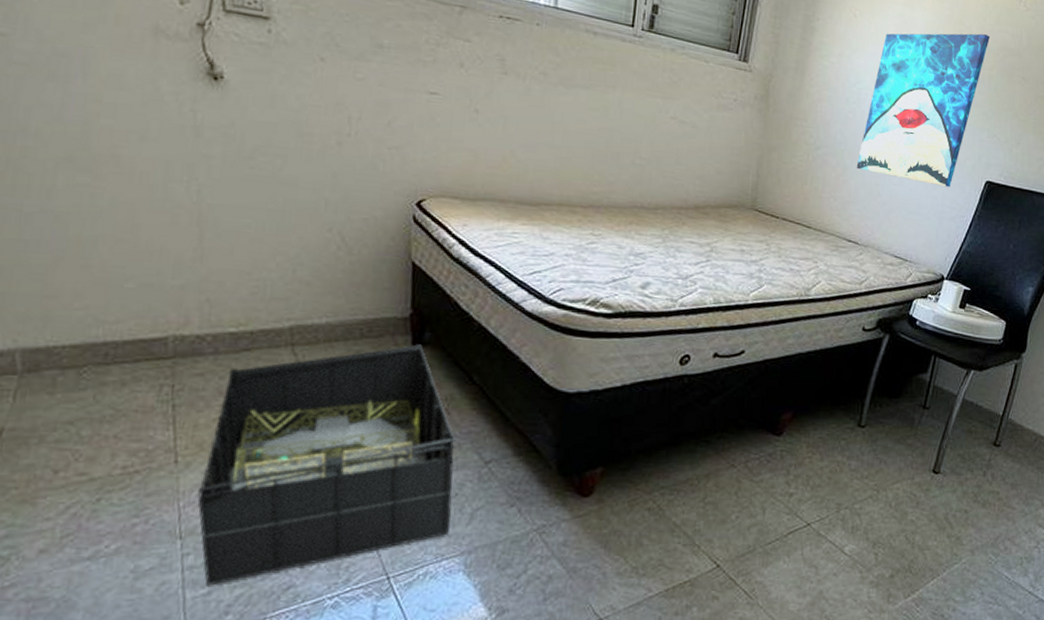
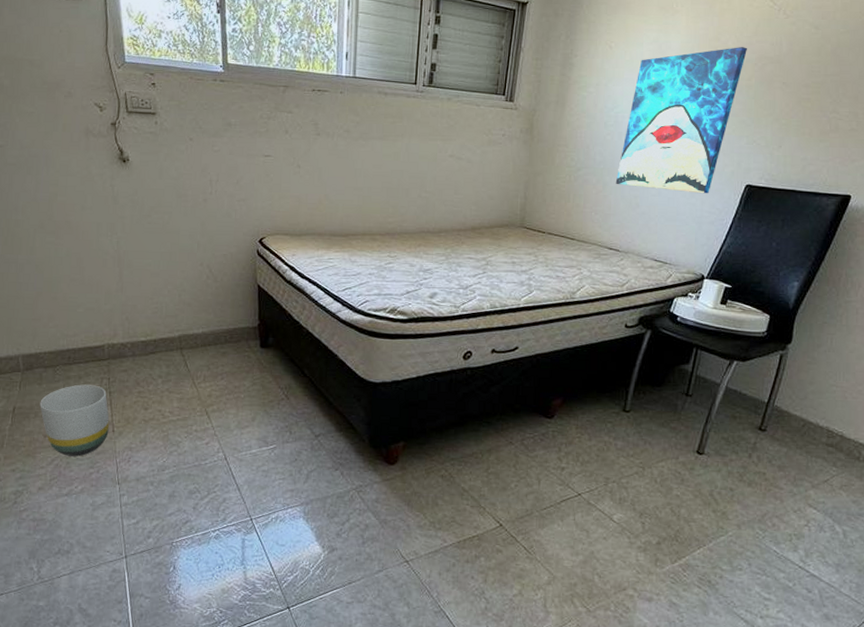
planter: none [49,394,171,501] -> present [40,384,110,457]
storage bin: present [197,344,458,586] -> none [127,347,295,518]

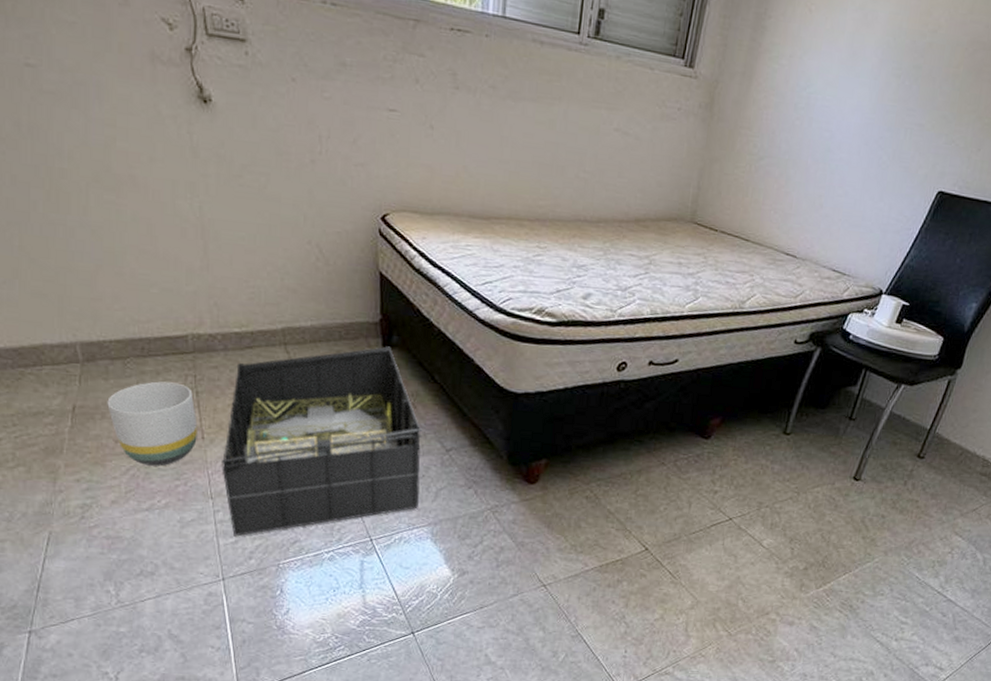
storage bin: none [127,347,295,518] -> present [222,346,423,537]
wall art: present [615,47,747,194] -> none [800,25,960,199]

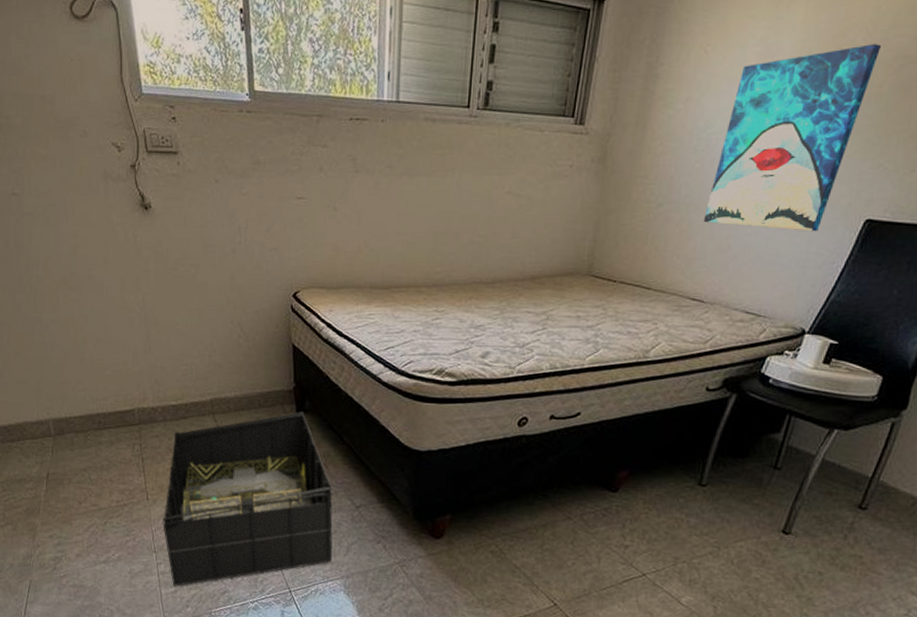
planter: present [107,381,198,467] -> none [73,450,143,524]
wall art: none [800,25,960,199] -> present [703,44,881,232]

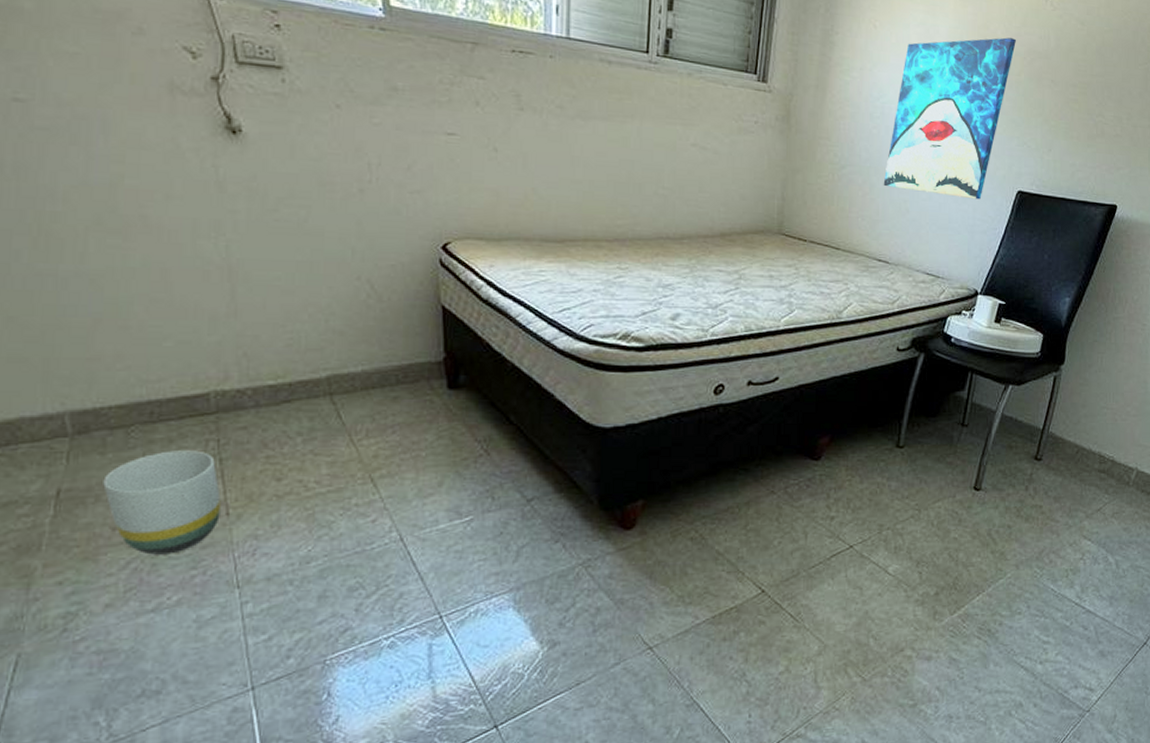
planter: none [73,450,143,524] -> present [103,450,221,555]
storage bin: present [163,411,334,587] -> none [251,387,499,632]

